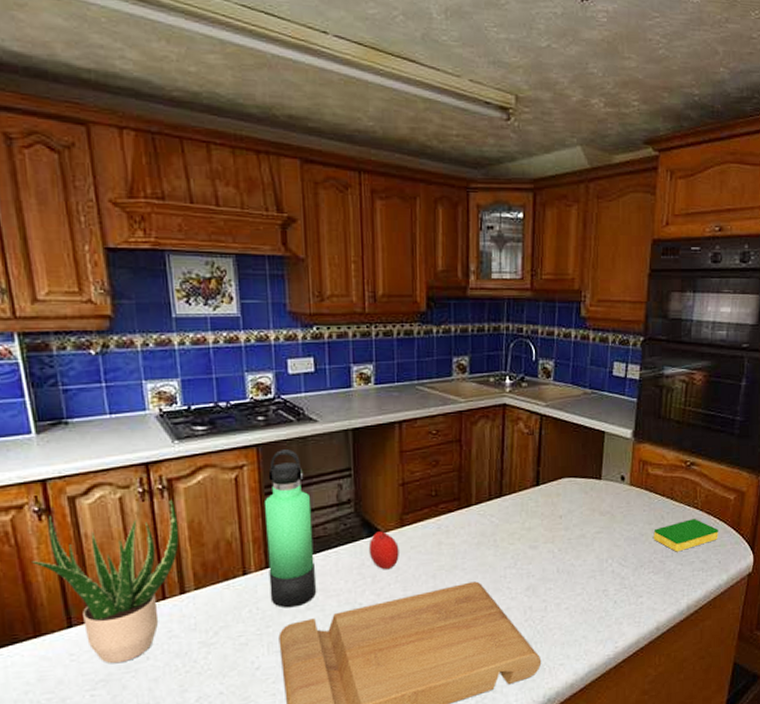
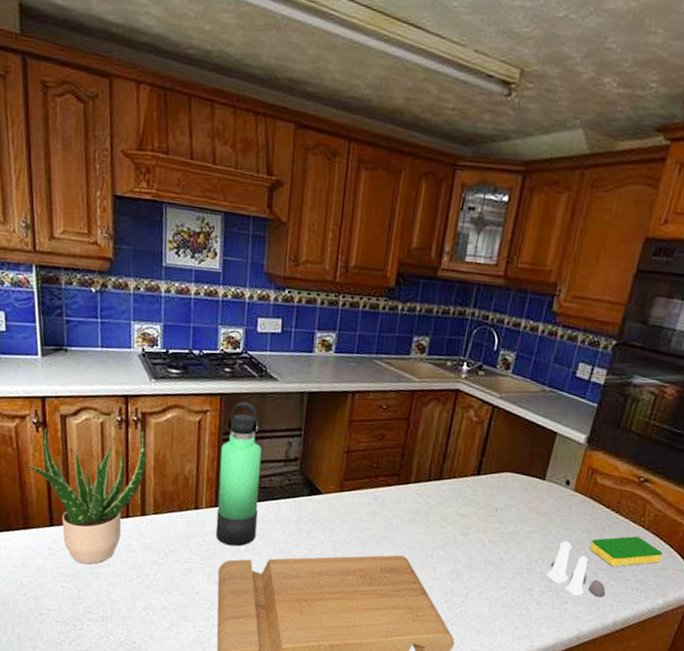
apple: present [368,528,399,570] -> none [307,490,336,529]
salt and pepper shaker set: none [618,535,676,588] -> present [546,541,606,597]

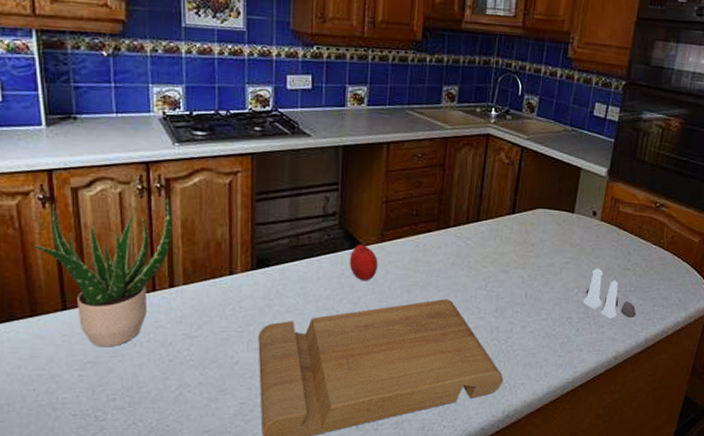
thermos bottle: present [215,402,262,547] -> none [253,160,299,309]
apple: none [307,490,336,529] -> present [349,242,378,281]
dish sponge: present [590,536,663,567] -> none [619,257,681,287]

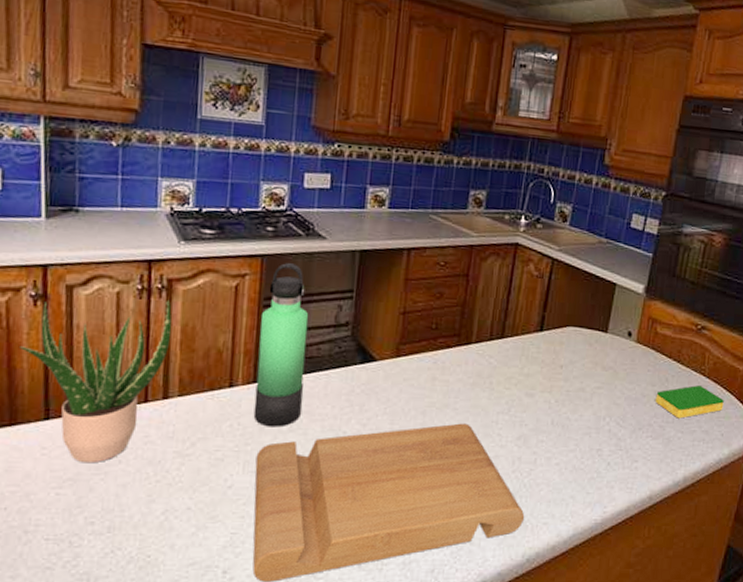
thermos bottle: none [253,160,299,309] -> present [253,263,309,427]
apple: present [349,242,378,281] -> none [360,356,392,400]
salt and pepper shaker set: present [583,268,637,319] -> none [615,395,674,453]
dish sponge: none [619,257,681,287] -> present [655,385,724,419]

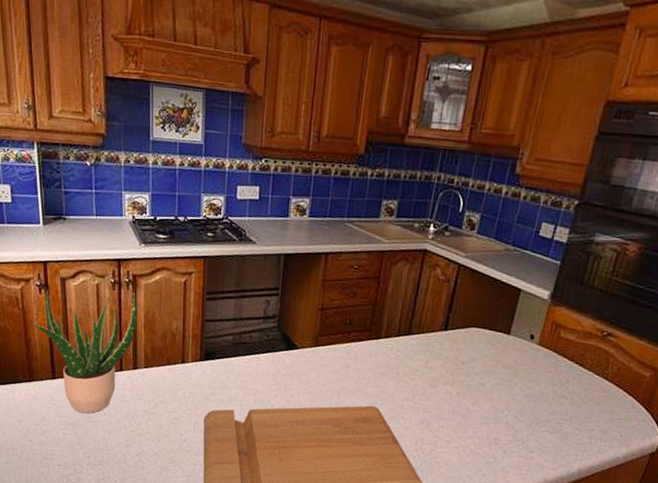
thermos bottle: present [253,263,309,427] -> none [201,264,243,398]
dish sponge: present [655,385,724,419] -> none [554,388,626,418]

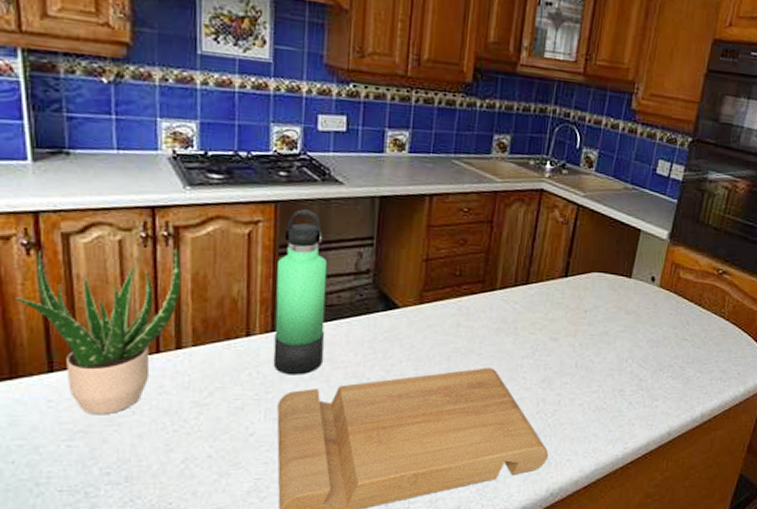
thermos bottle: none [201,264,243,398] -> present [273,209,328,375]

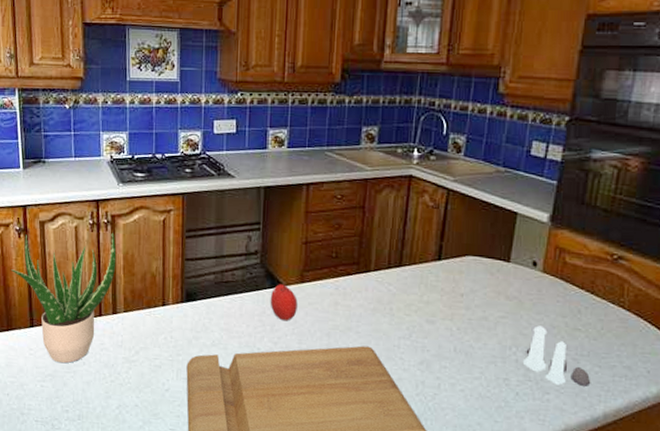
thermos bottle: present [273,209,328,375] -> none [183,200,224,342]
apple: none [383,303,415,347] -> present [270,282,298,321]
salt and pepper shaker set: none [637,338,693,392] -> present [522,325,591,386]

